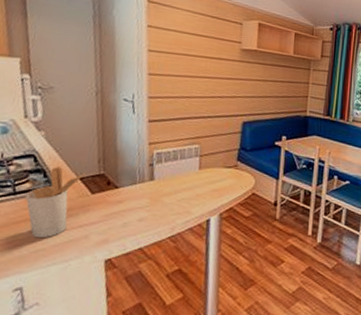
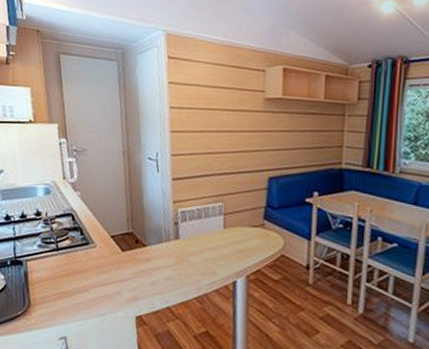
utensil holder: present [25,167,85,239] -> none [66,225,116,292]

